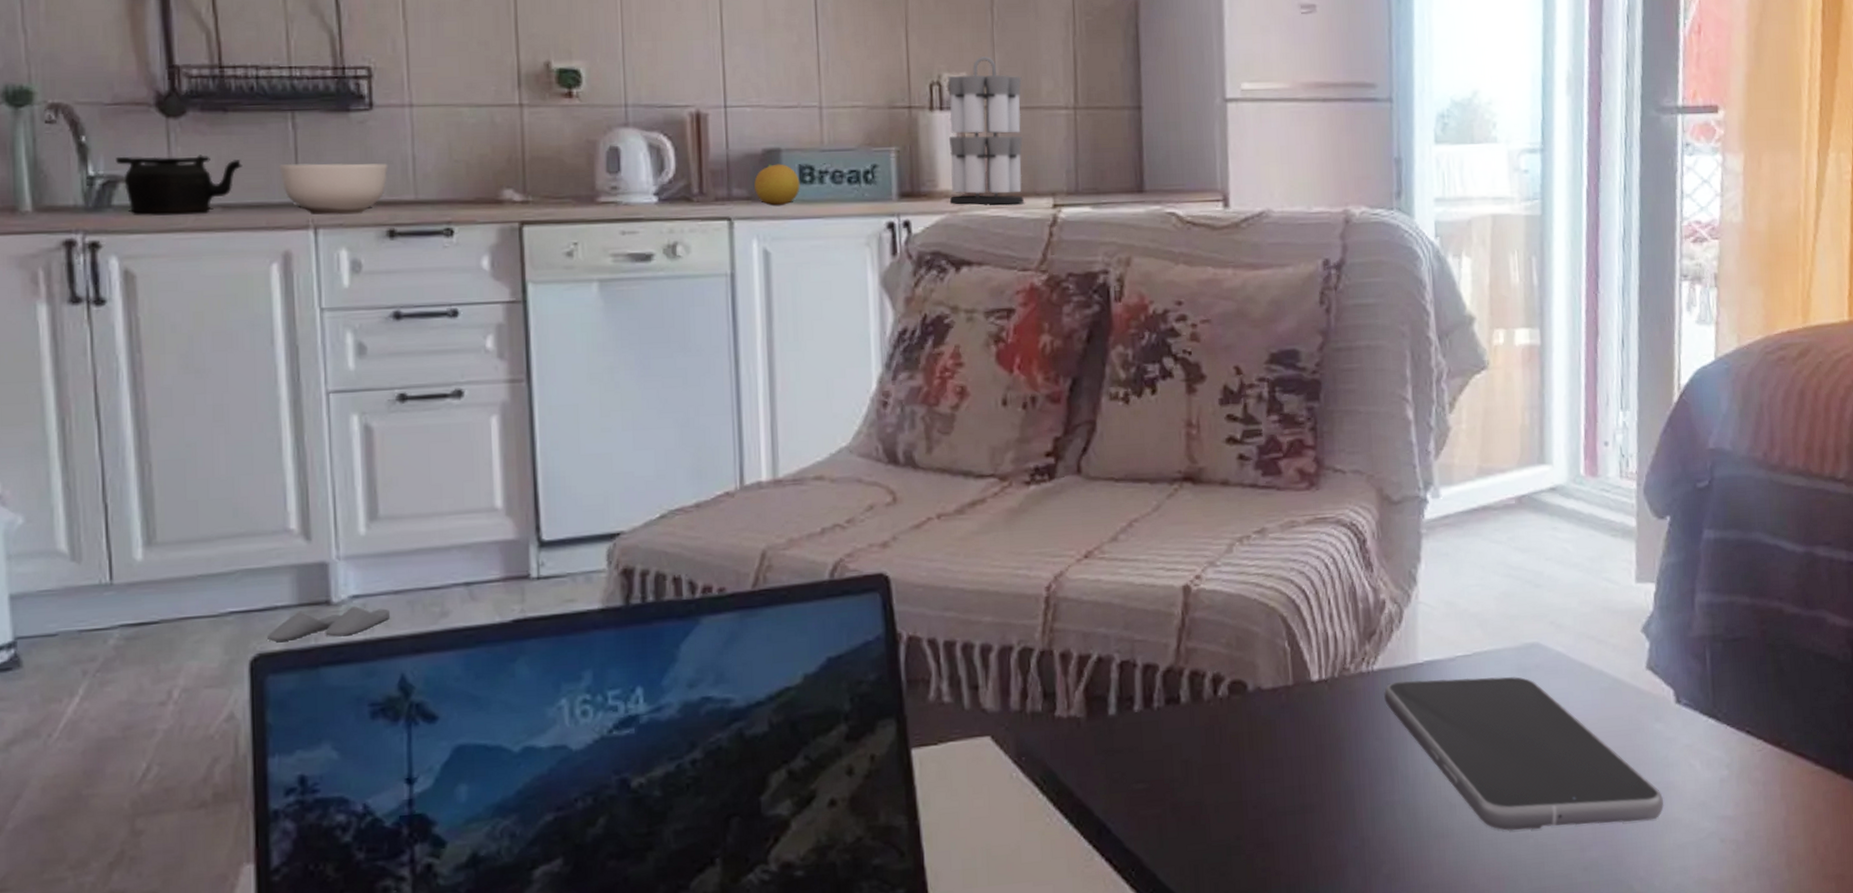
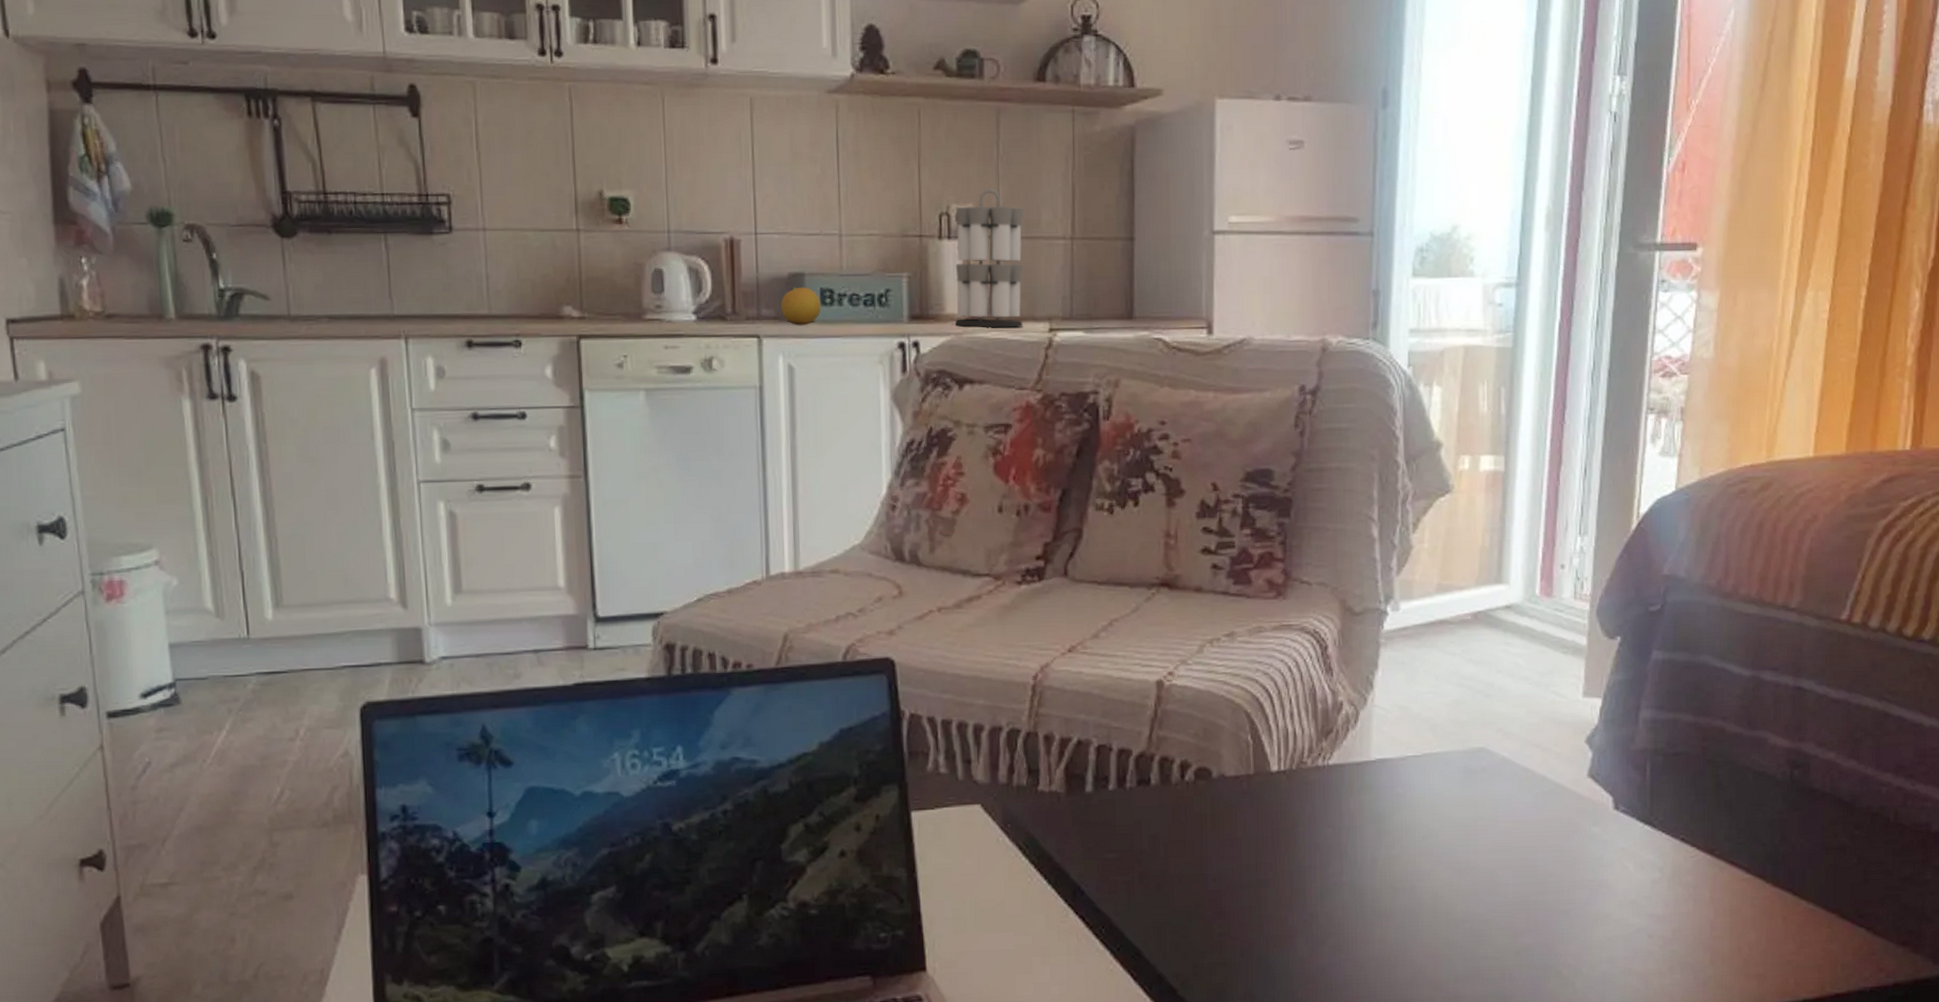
teapot: present [116,155,243,217] -> none [241,271,345,325]
slippers: present [267,606,391,642] -> none [374,666,473,693]
bowl: present [279,163,388,216] -> none [375,280,466,327]
mobile phone: present [1384,676,1664,831] -> none [1338,775,1596,916]

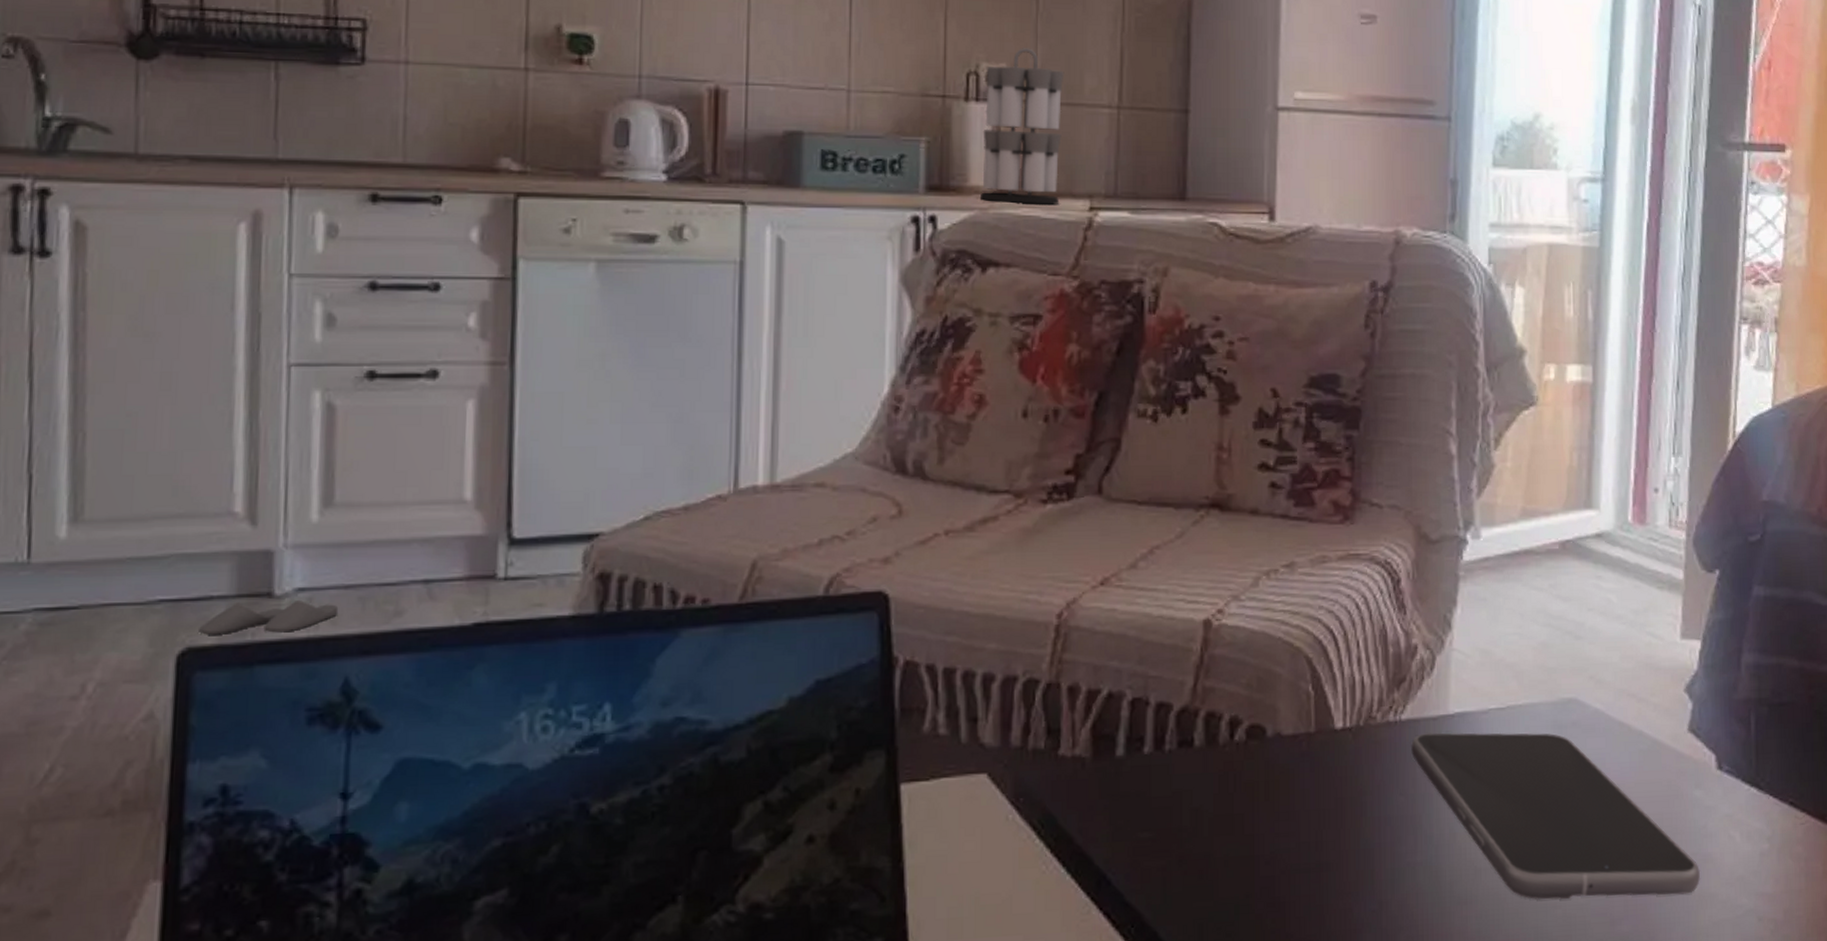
slippers: none [374,666,473,693] -> present [199,600,339,635]
fruit: present [781,287,821,326] -> none [772,147,821,193]
mobile phone: none [1338,775,1596,916] -> present [1411,732,1700,900]

